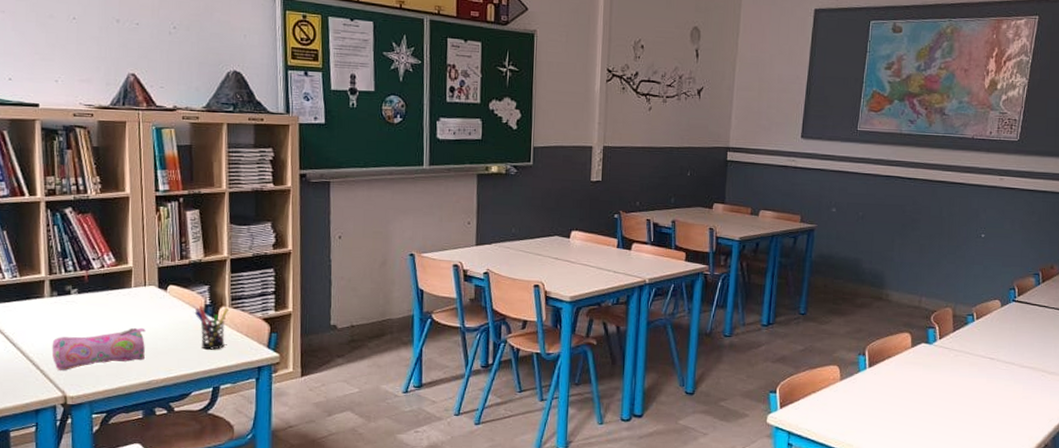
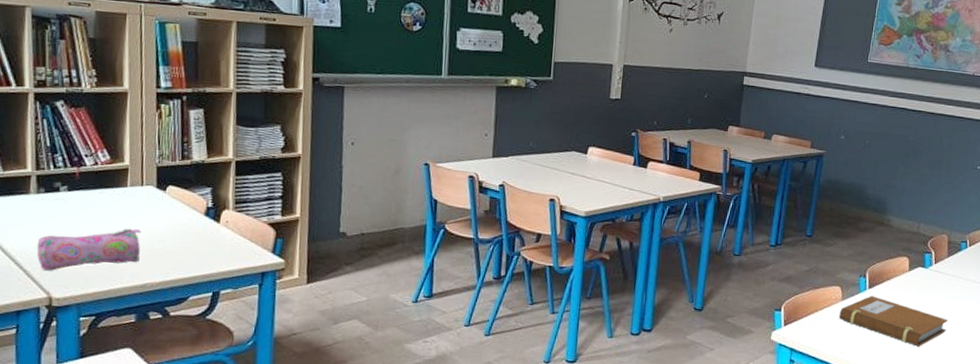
pen holder: present [194,305,229,350] -> none [195,207,232,254]
notebook: none [837,374,957,427] -> present [838,295,948,347]

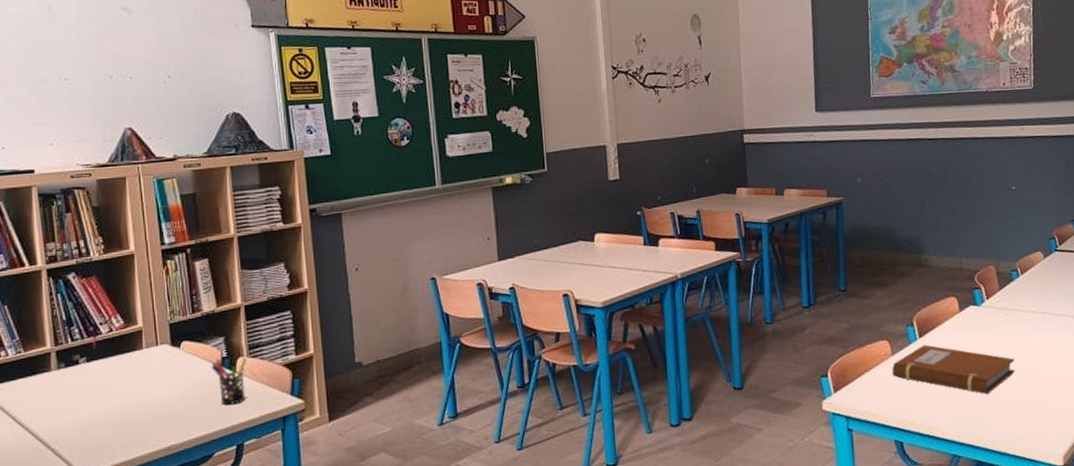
pencil case: present [36,228,141,271] -> none [62,390,162,447]
pen holder: none [195,207,232,254] -> present [211,357,247,405]

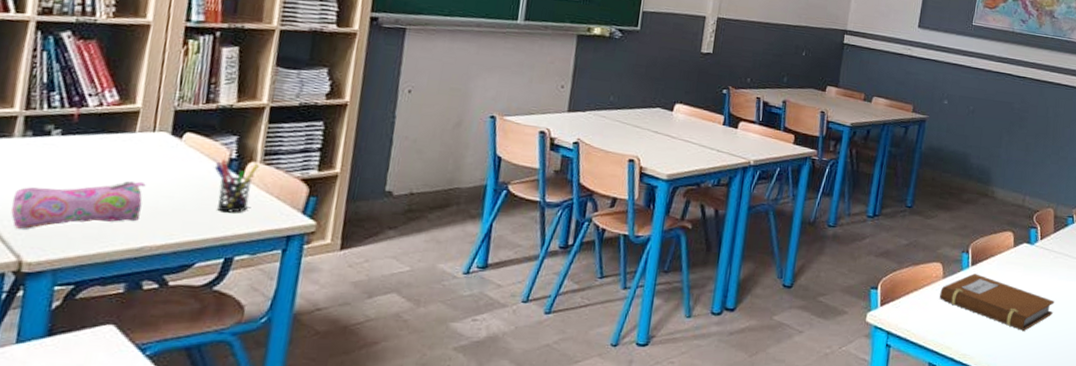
pencil case: none [62,390,162,447] -> present [11,181,146,229]

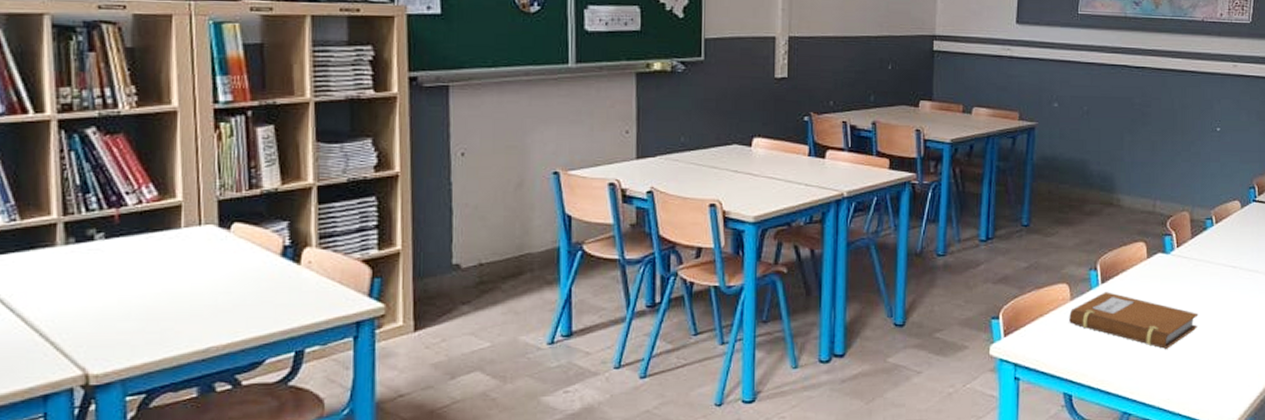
pencil case: present [11,181,146,229] -> none [67,279,201,341]
pen holder: present [214,159,259,213] -> none [268,247,315,303]

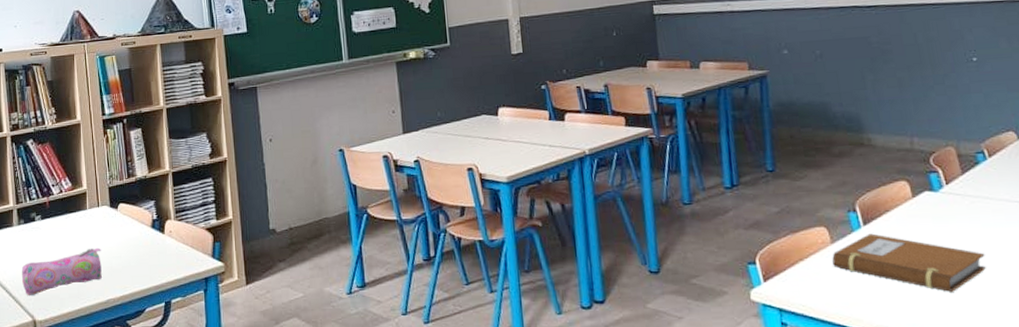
pencil case: none [67,279,201,341] -> present [21,247,102,296]

